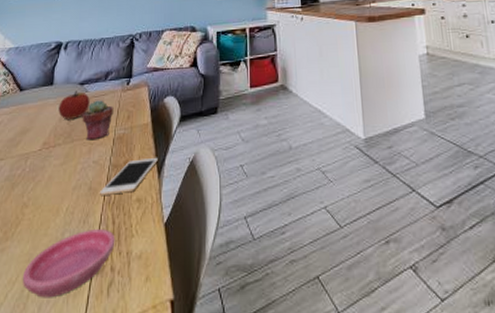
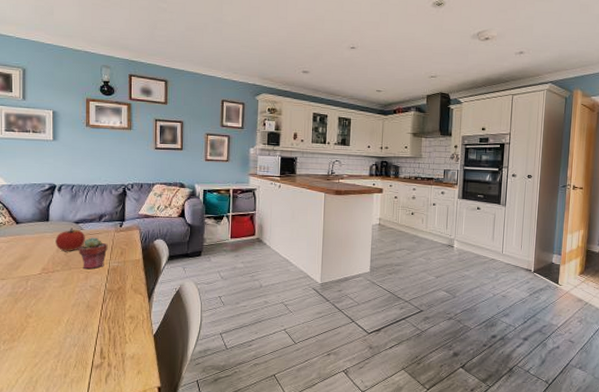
saucer: present [22,229,115,298] -> none [30,336,111,383]
cell phone: present [99,157,158,195] -> none [96,286,148,312]

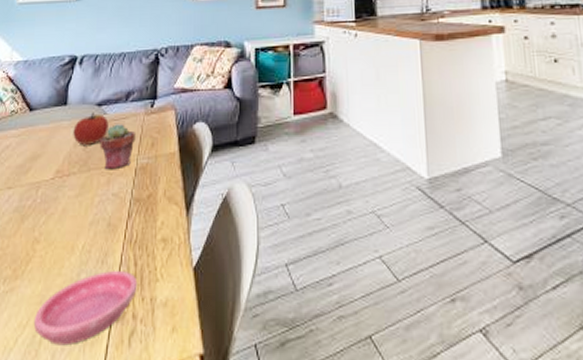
saucer: none [30,336,111,383] -> present [33,271,138,346]

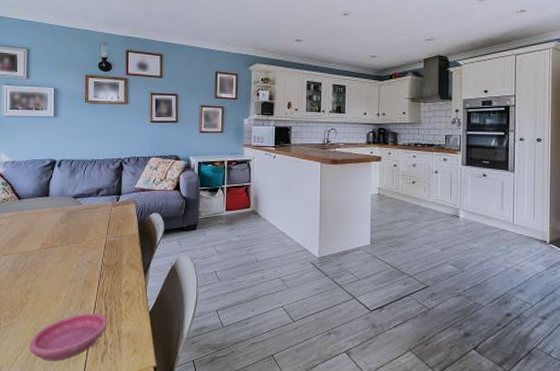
apple: present [73,112,109,145] -> none [55,202,83,226]
potted succulent: present [100,124,136,170] -> none [76,212,105,245]

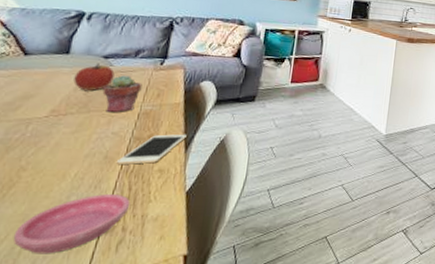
apple: none [55,202,83,226] -> present [73,63,115,91]
potted succulent: none [76,212,105,245] -> present [102,75,143,113]
cell phone: none [93,261,144,288] -> present [115,134,187,164]

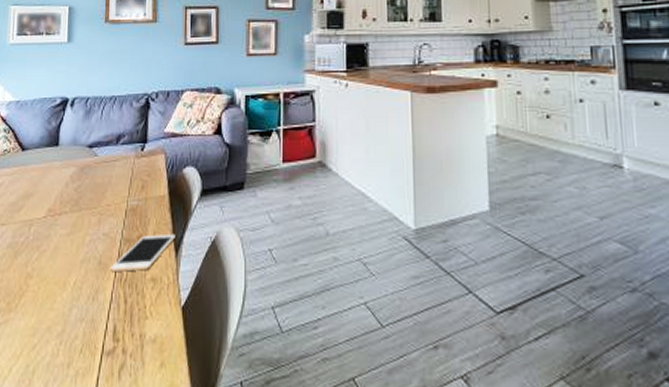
saucer: present [13,194,131,254] -> none [27,307,127,376]
apple: present [73,63,115,91] -> none [64,154,100,185]
potted succulent: present [102,75,143,113] -> none [91,166,126,211]

